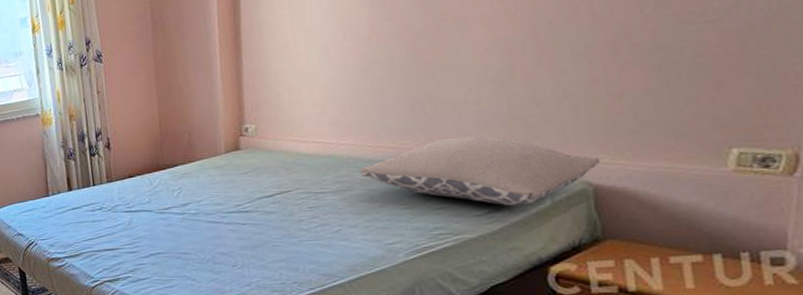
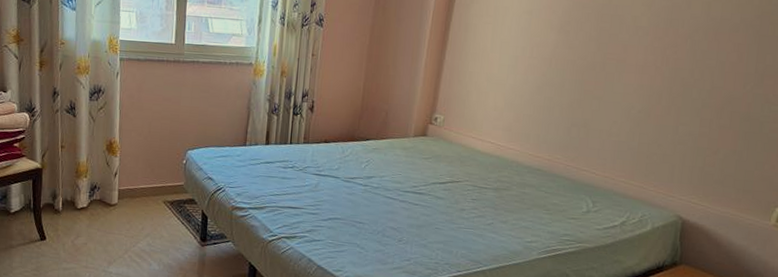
pillow: present [361,136,601,206] -> none [519,159,692,227]

